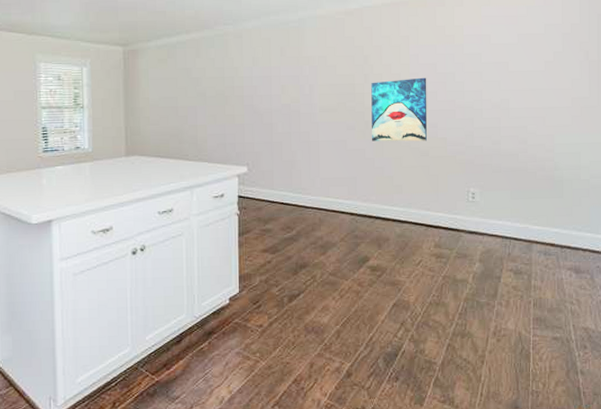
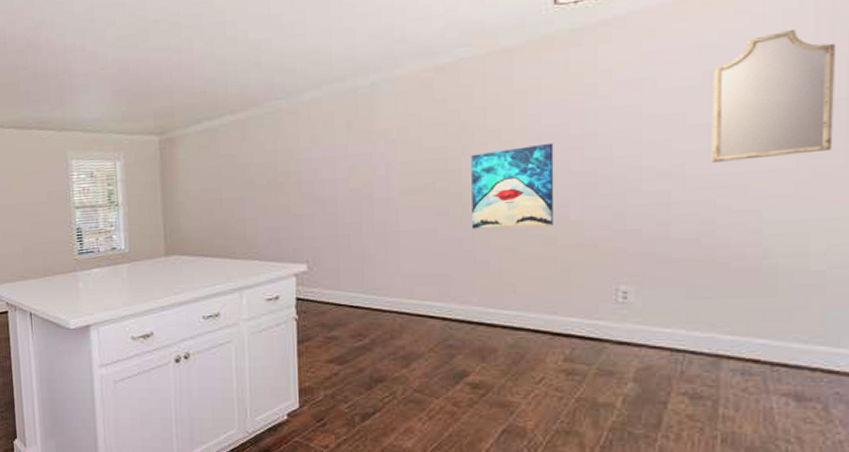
home mirror: none [523,10,591,99] -> present [711,28,835,163]

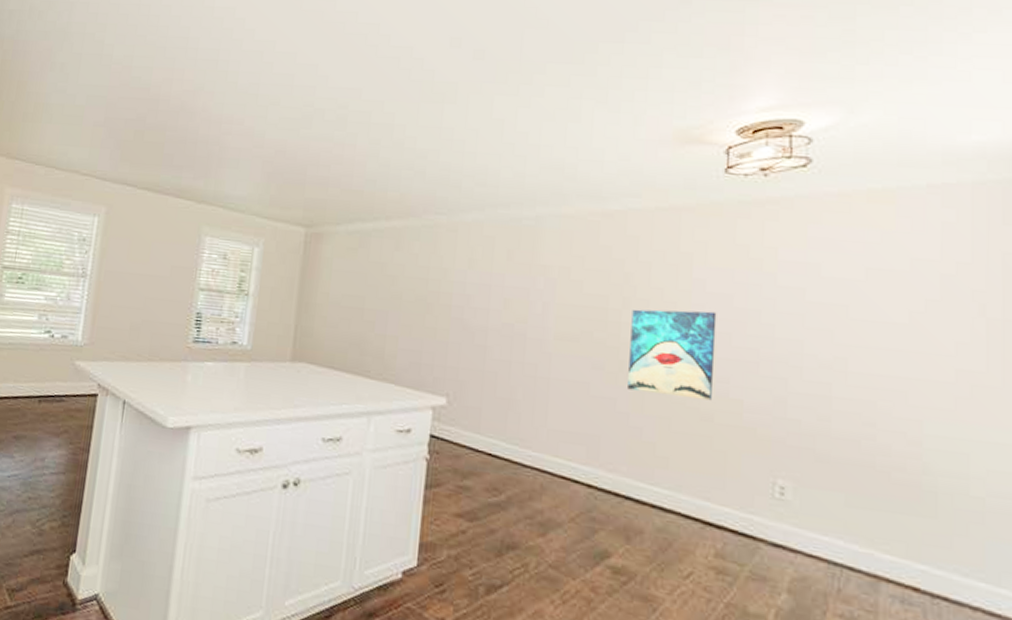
home mirror: present [711,28,835,163] -> none [872,241,990,370]

